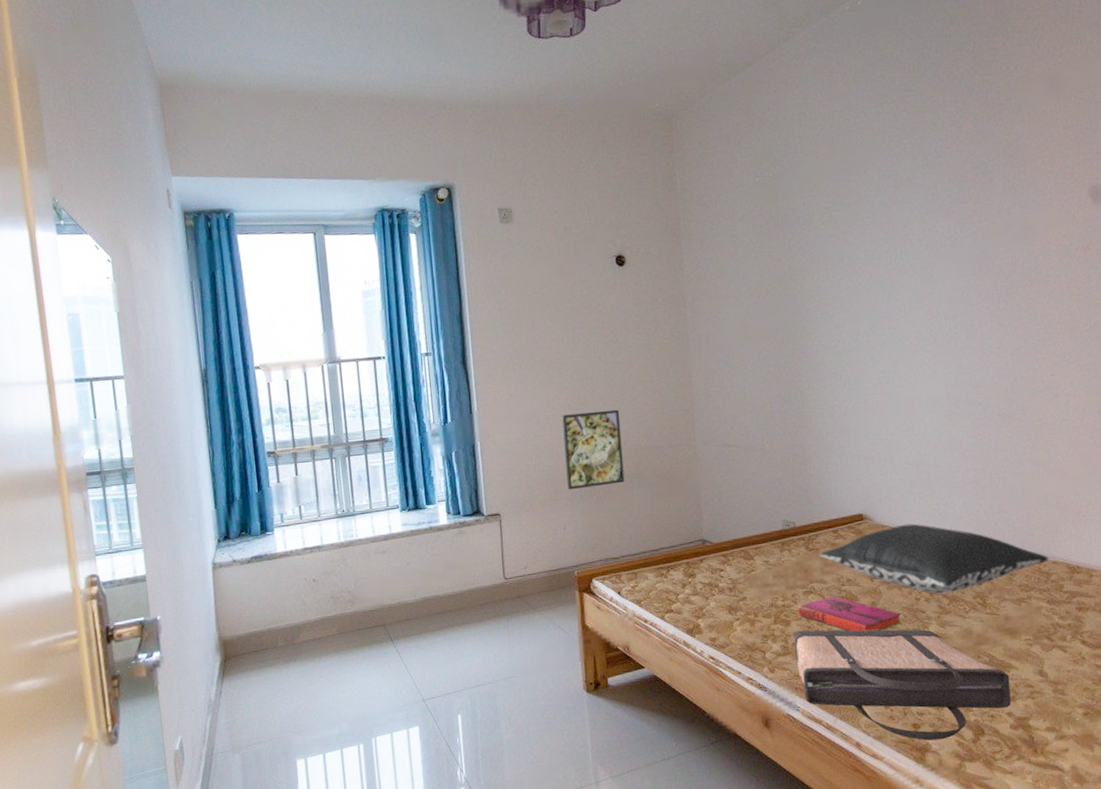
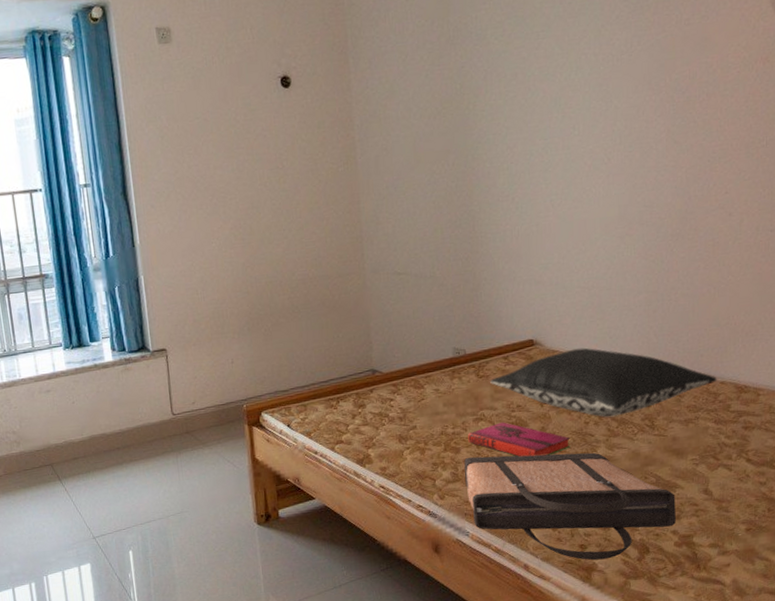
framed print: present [561,409,625,490] -> none [226,238,293,323]

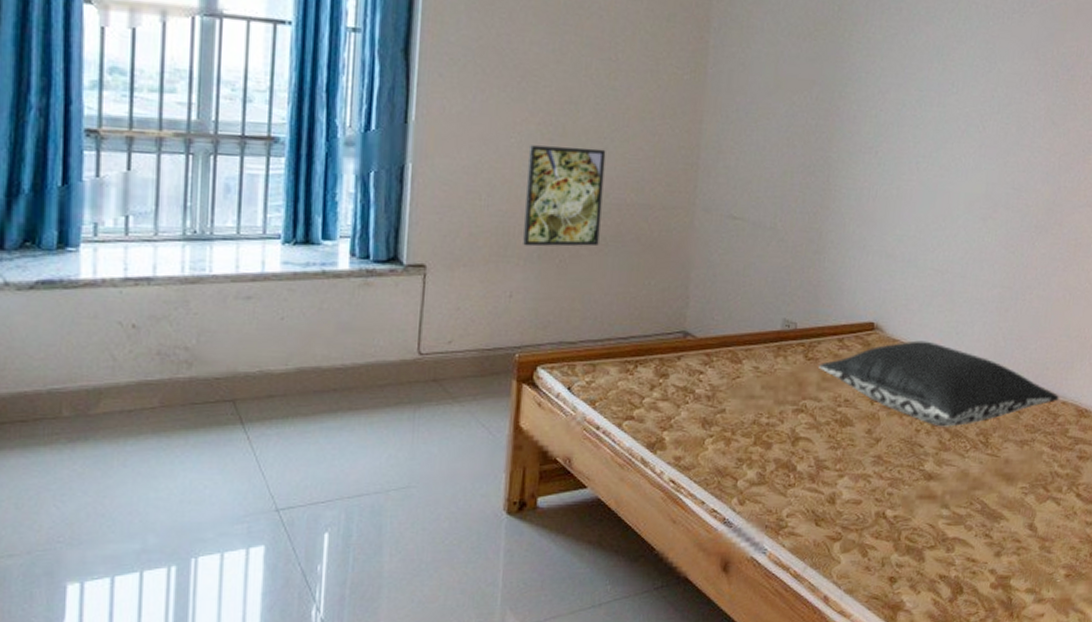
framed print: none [226,238,293,323] -> present [523,145,606,247]
shopping bag: present [464,452,676,560] -> none [772,455,999,597]
hardback book: present [468,422,570,457] -> none [783,417,897,465]

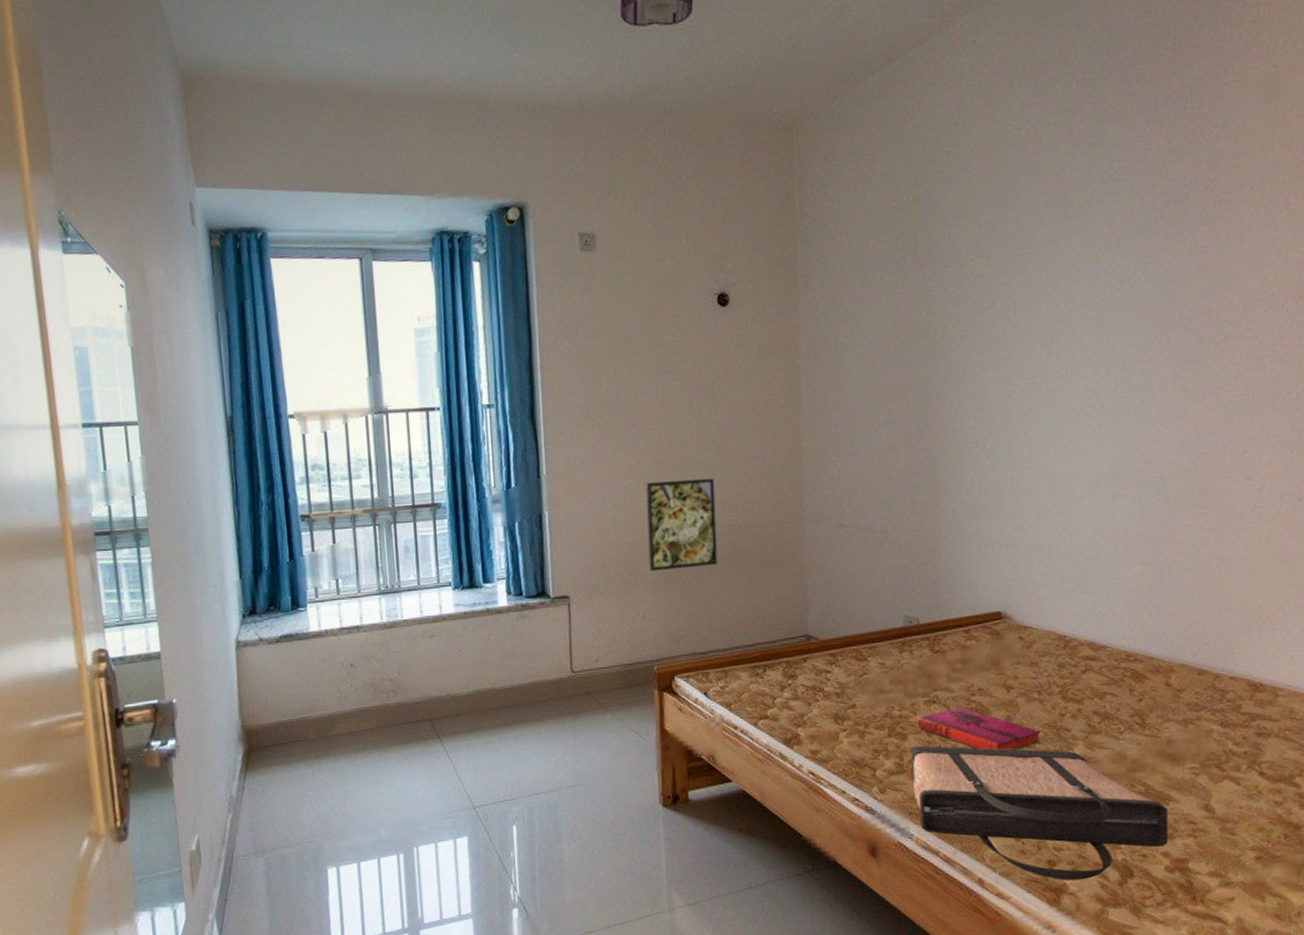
shopping bag: none [772,455,999,597] -> present [912,745,1168,881]
hardback book: none [783,417,897,465] -> present [917,707,1041,751]
pillow: present [819,340,1060,427] -> none [947,625,1227,710]

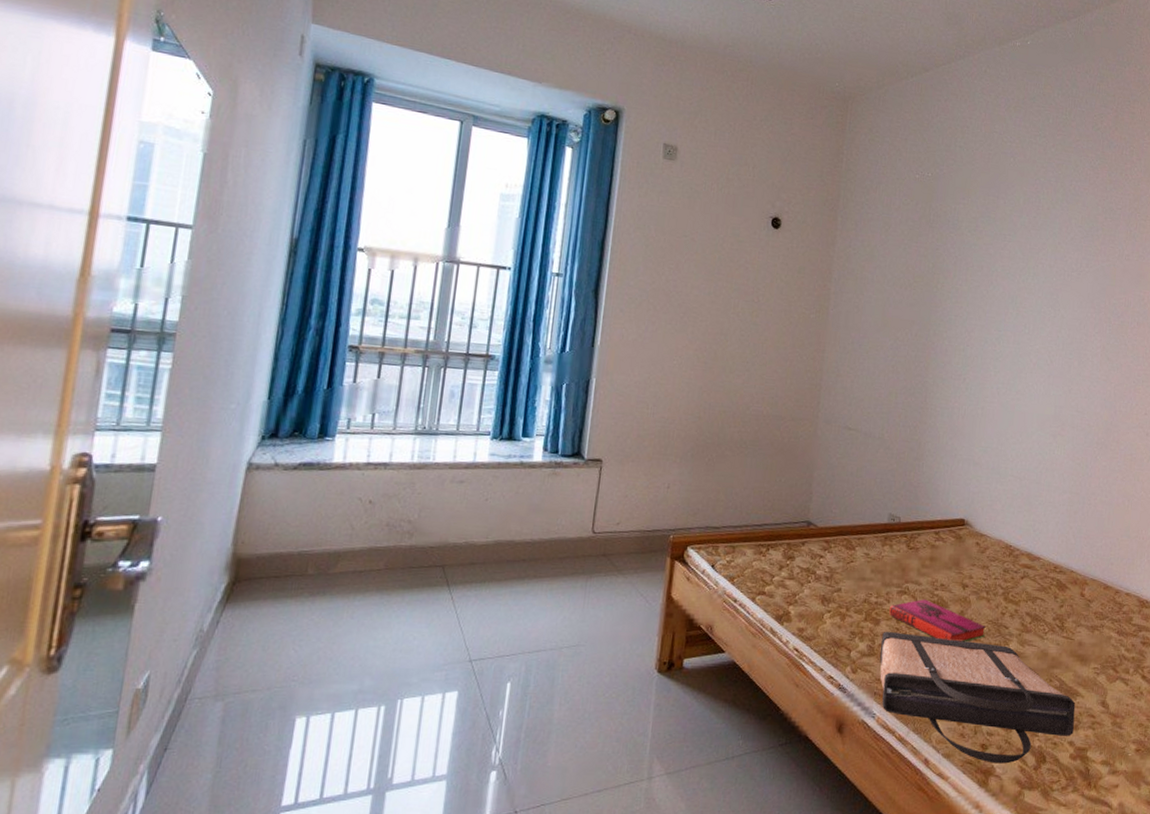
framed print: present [645,478,717,572] -> none [680,366,748,449]

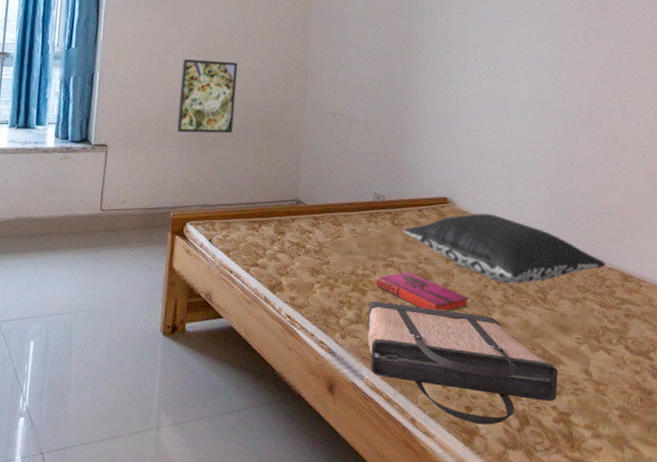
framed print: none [680,366,748,449] -> present [177,59,238,134]
pillow: none [919,535,1124,612] -> present [403,213,607,284]

